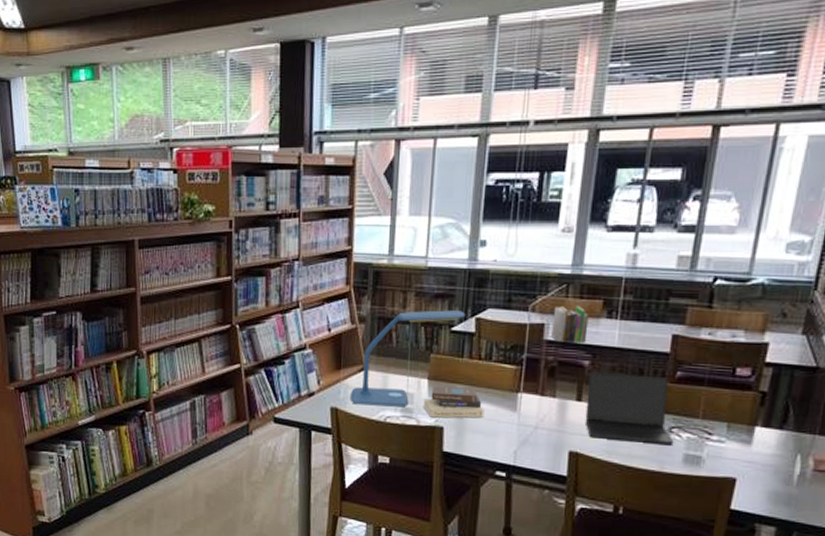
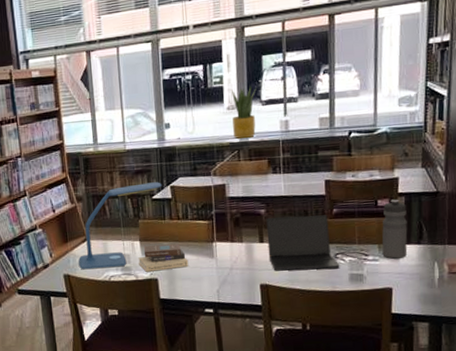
books: present [551,305,589,343] -> none [230,166,260,197]
planter: none [564,206,603,270] -> present [230,86,257,139]
water bottle: none [731,369,773,444] -> present [381,199,408,259]

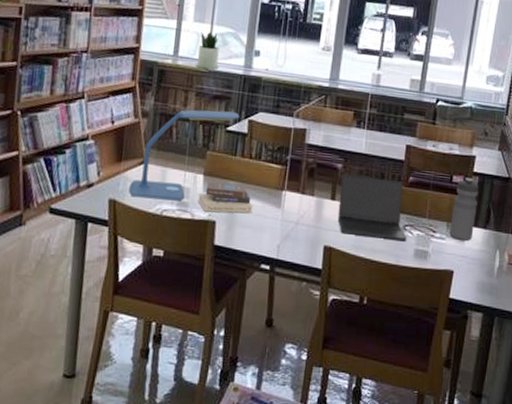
planter: none [114,115,136,150] -> present [195,31,220,70]
planter: present [230,86,257,139] -> none [324,30,355,85]

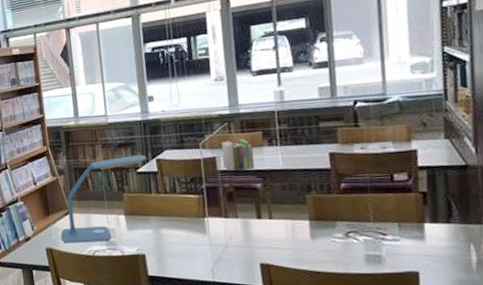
planter: present [195,31,220,70] -> none [94,89,119,123]
books: present [198,181,253,213] -> none [124,218,179,247]
books: none [312,114,343,148] -> present [221,138,254,171]
laptop: present [337,174,407,242] -> none [263,189,353,250]
water bottle: present [449,177,479,241] -> none [401,173,435,239]

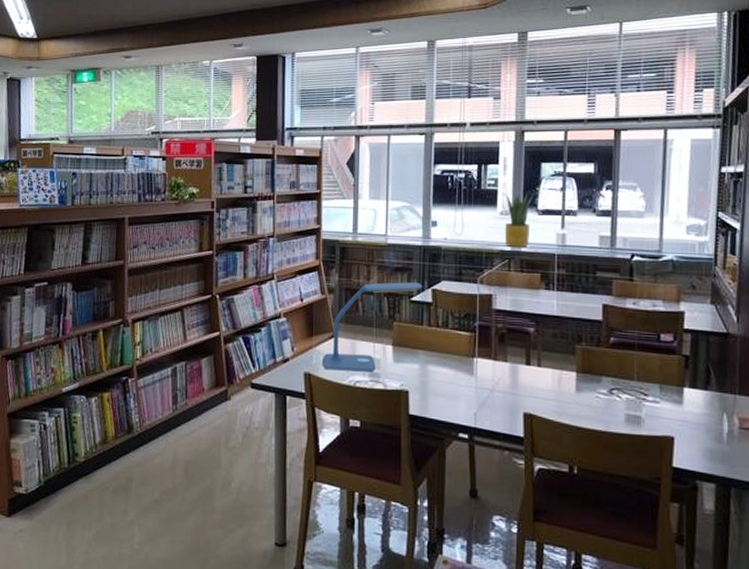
planter: none [217,57,247,110] -> present [504,193,533,247]
books: present [221,138,254,171] -> none [499,278,530,312]

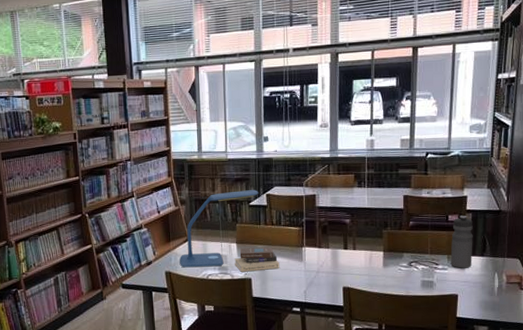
books: none [389,351,445,382] -> present [234,246,280,272]
planter: present [504,193,533,247] -> none [324,107,347,154]
water bottle: none [663,335,693,404] -> present [450,215,473,268]

